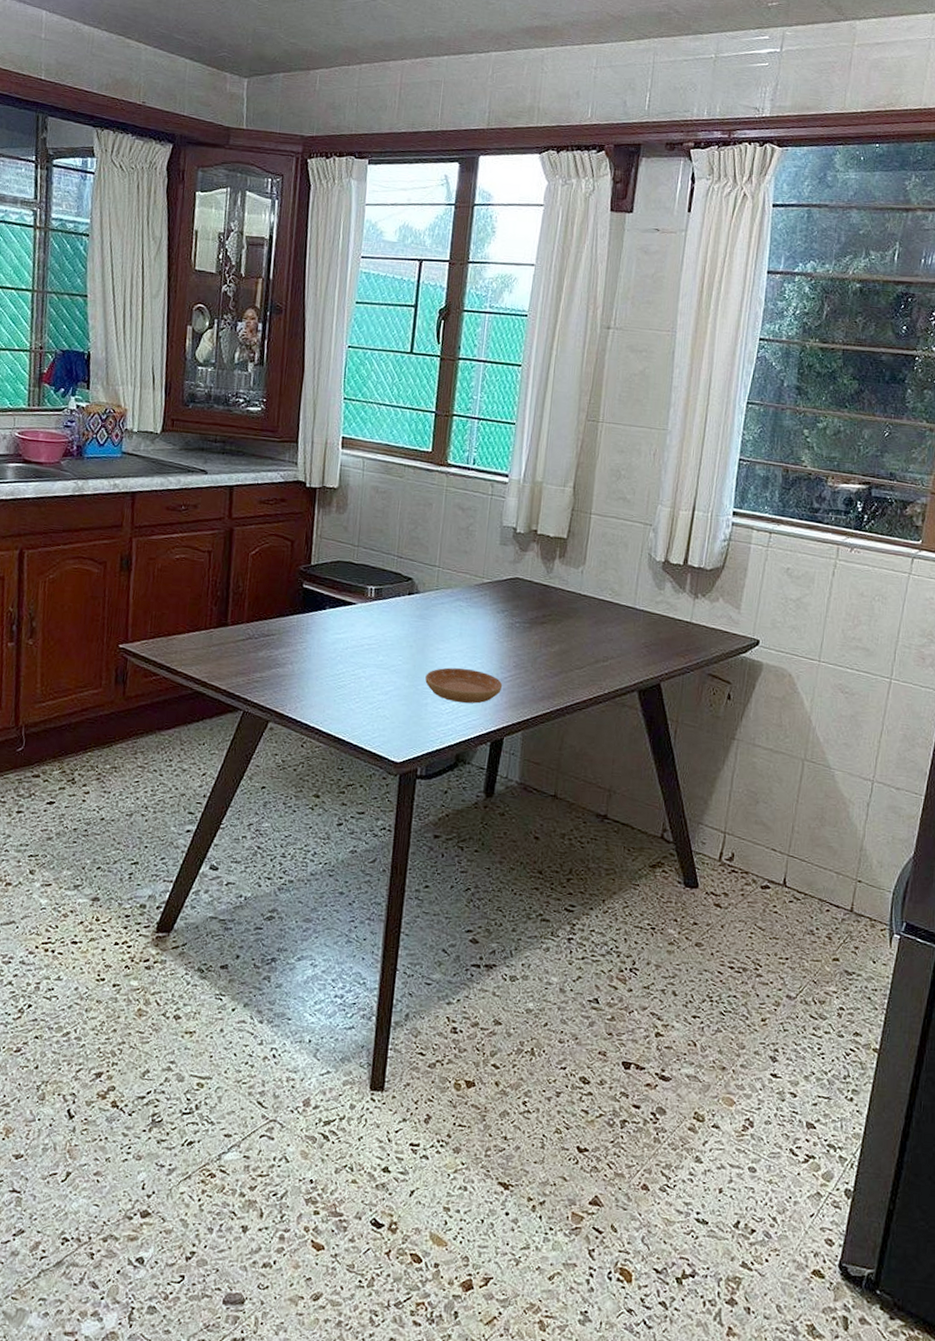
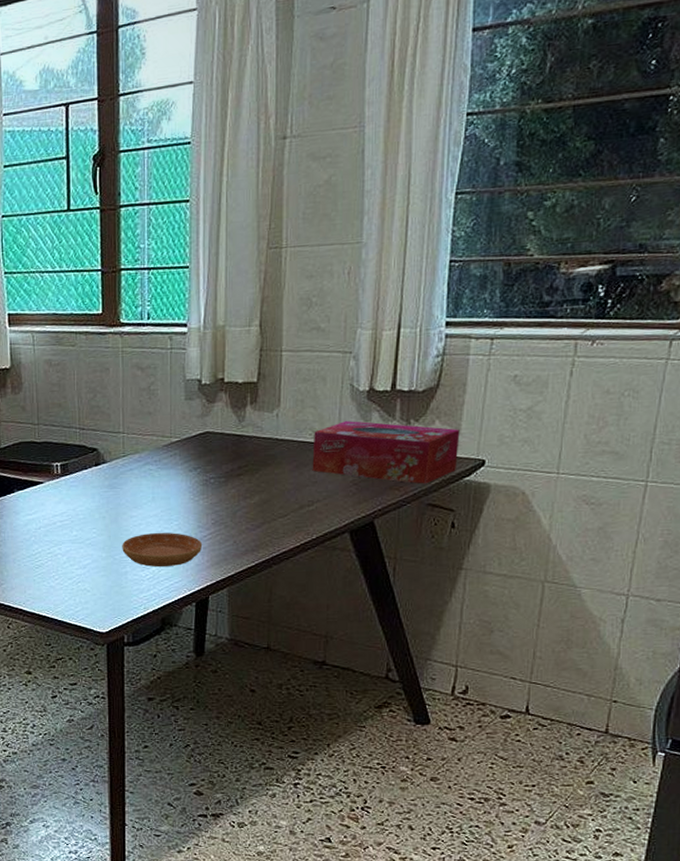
tissue box: none [609,586,740,655] -> present [312,421,460,484]

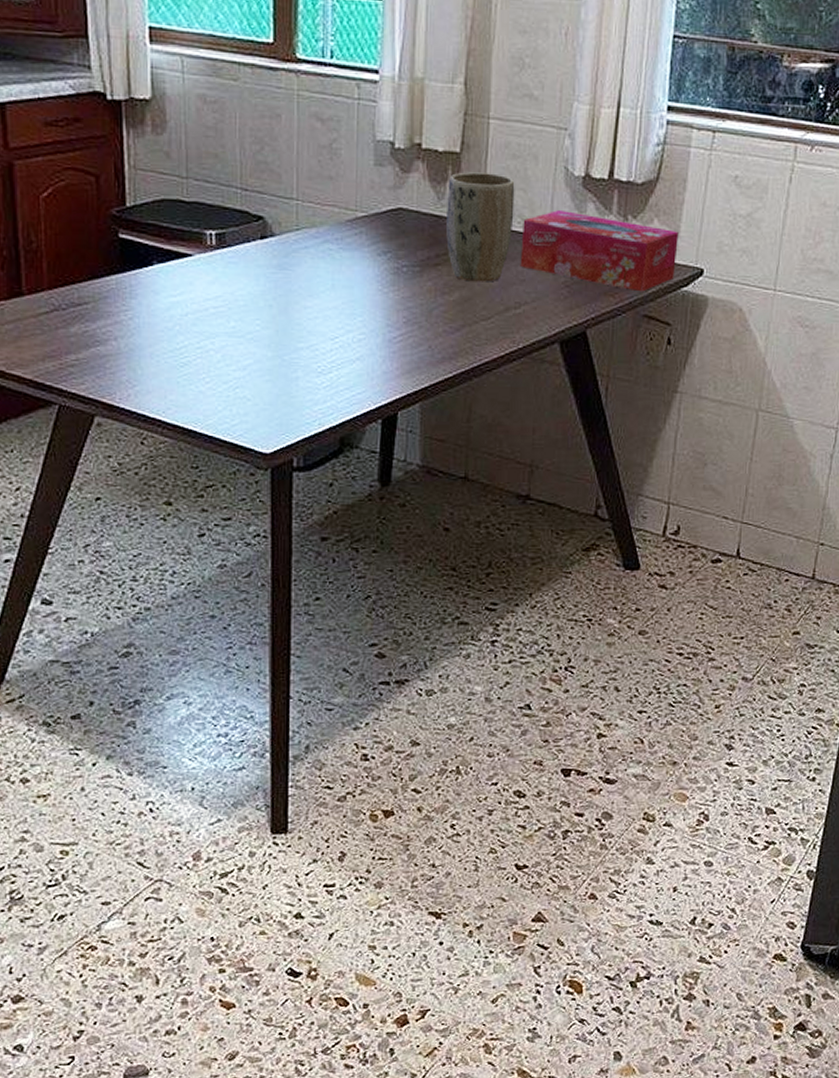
saucer: present [122,533,203,567] -> none [293,330,392,374]
plant pot: none [247,396,306,487] -> present [446,172,515,282]

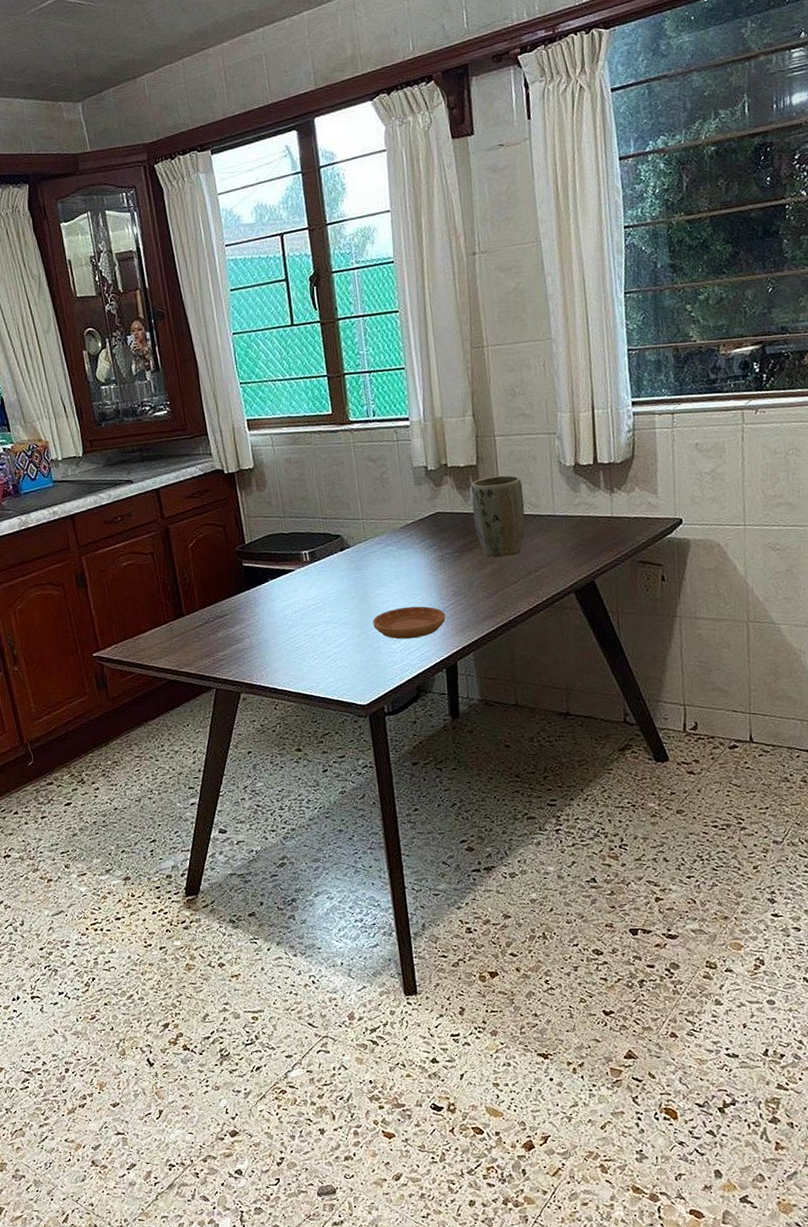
saucer: none [293,330,392,374] -> present [373,606,446,640]
tissue box: present [520,210,679,292] -> none [532,493,659,544]

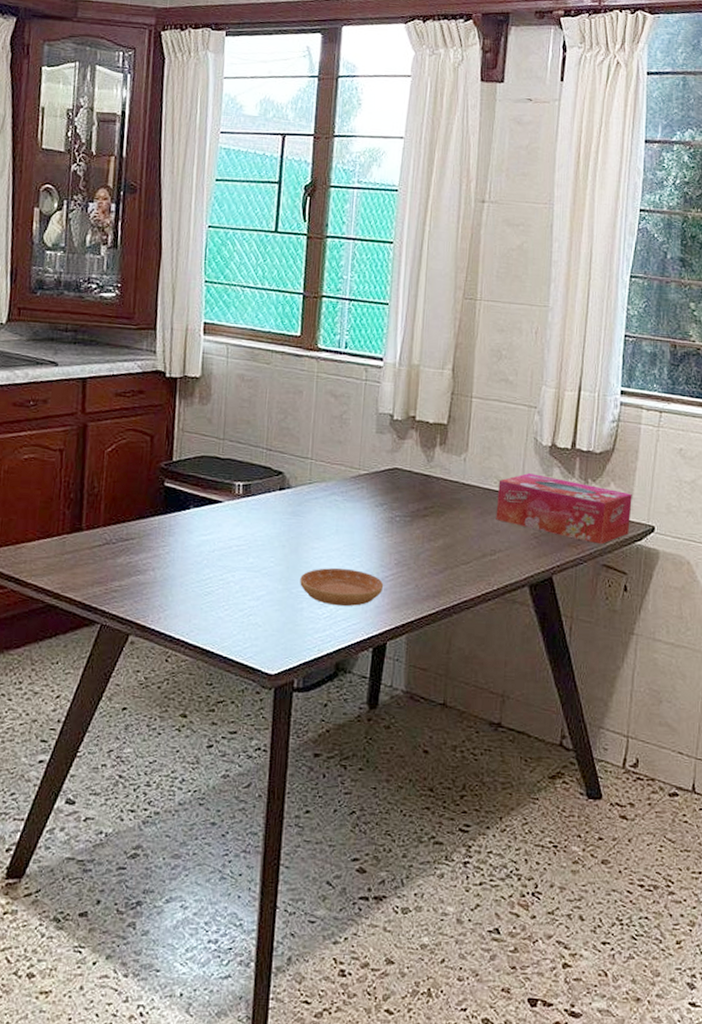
plant pot: present [471,475,525,557] -> none [434,440,492,532]
tissue box: none [532,493,659,544] -> present [496,473,632,545]

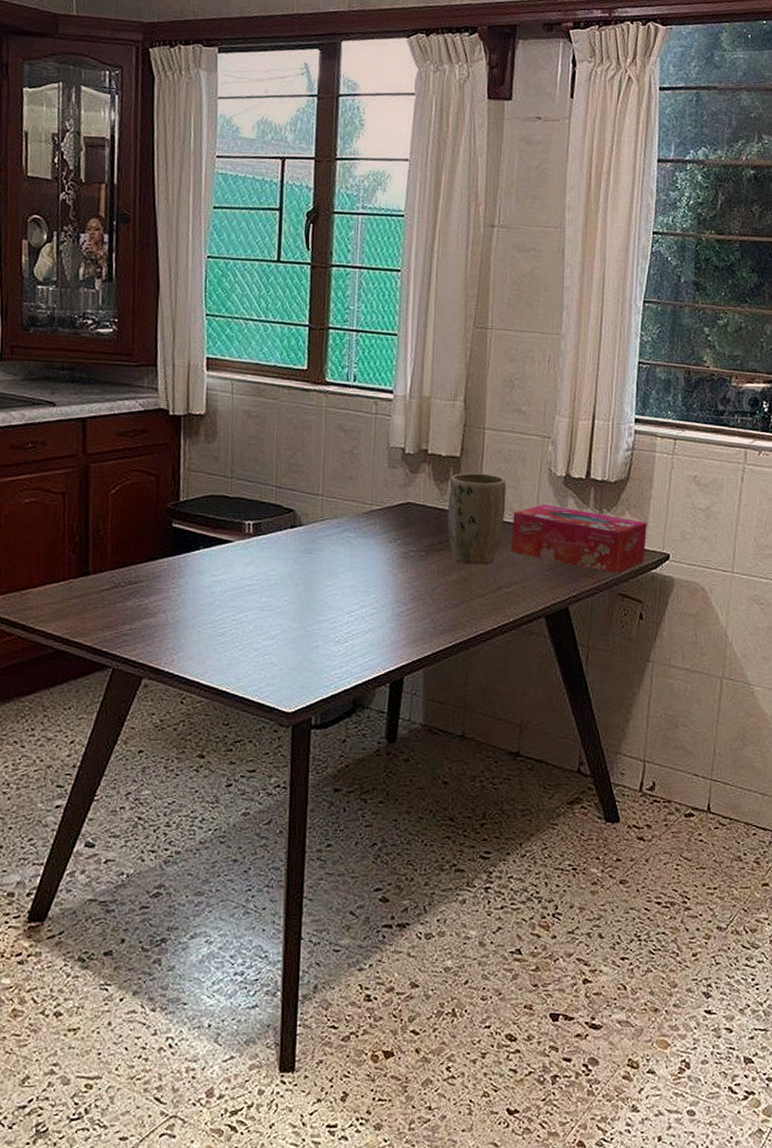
saucer: present [300,568,384,607] -> none [314,605,400,643]
plant pot: none [434,440,492,532] -> present [448,473,506,565]

